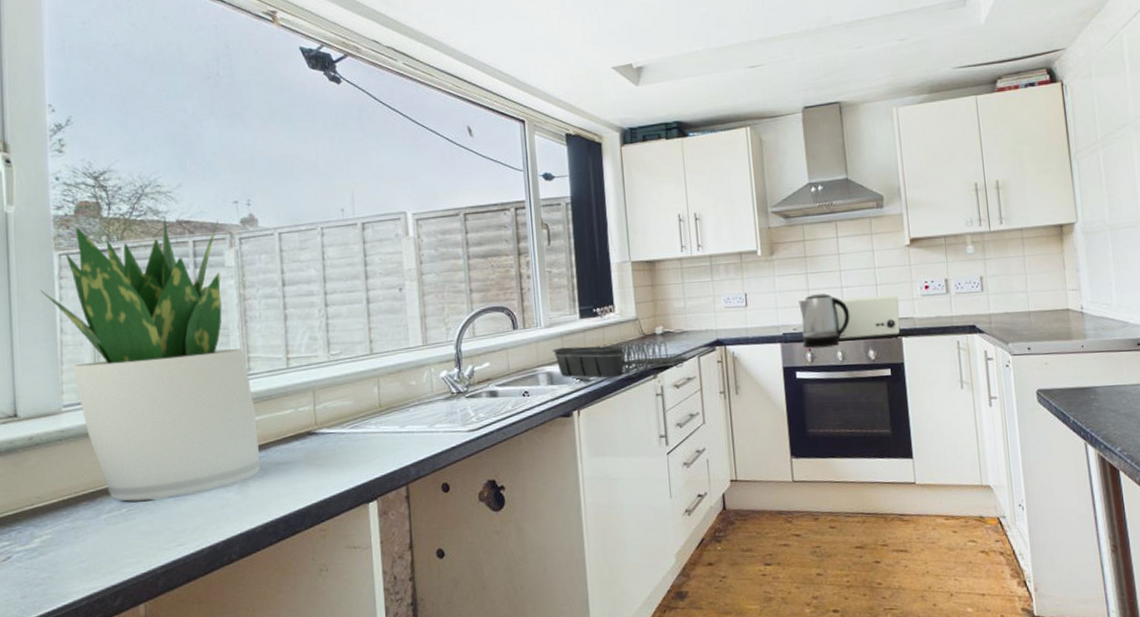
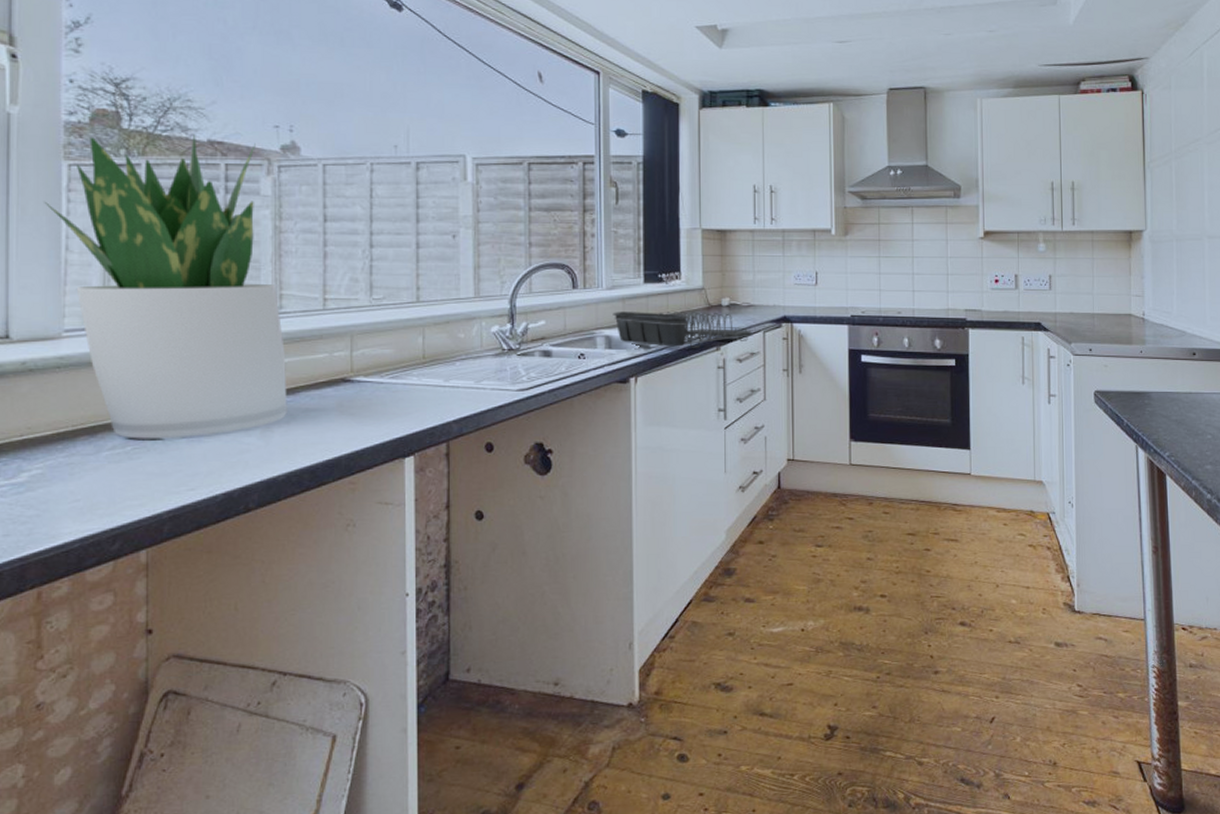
kettle: present [799,293,850,349] -> none [869,279,919,333]
toaster: present [801,295,900,343] -> none [871,285,969,329]

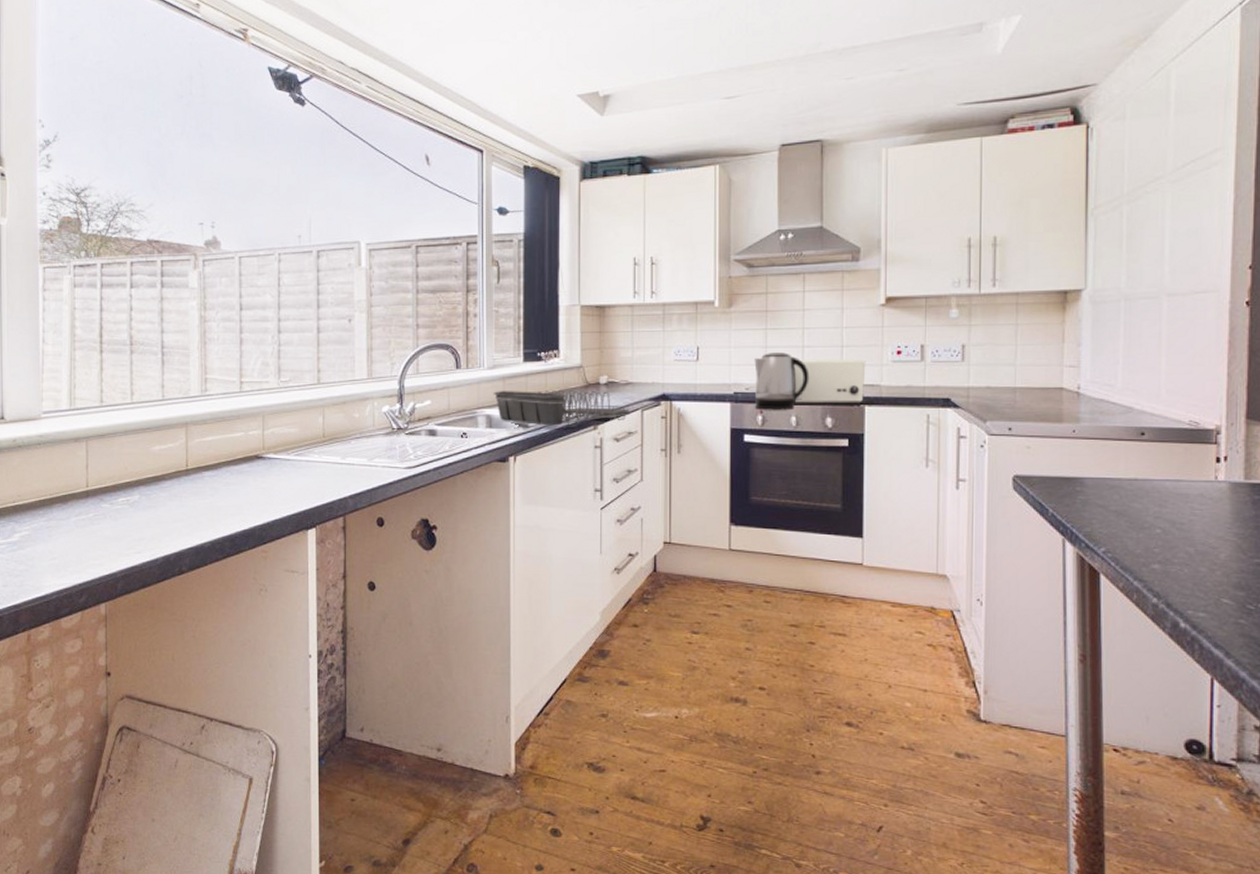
planter: present [44,134,287,439] -> none [26,235,212,507]
kettle: none [869,279,919,333] -> present [754,352,810,411]
toaster: none [871,285,969,329] -> present [755,358,866,407]

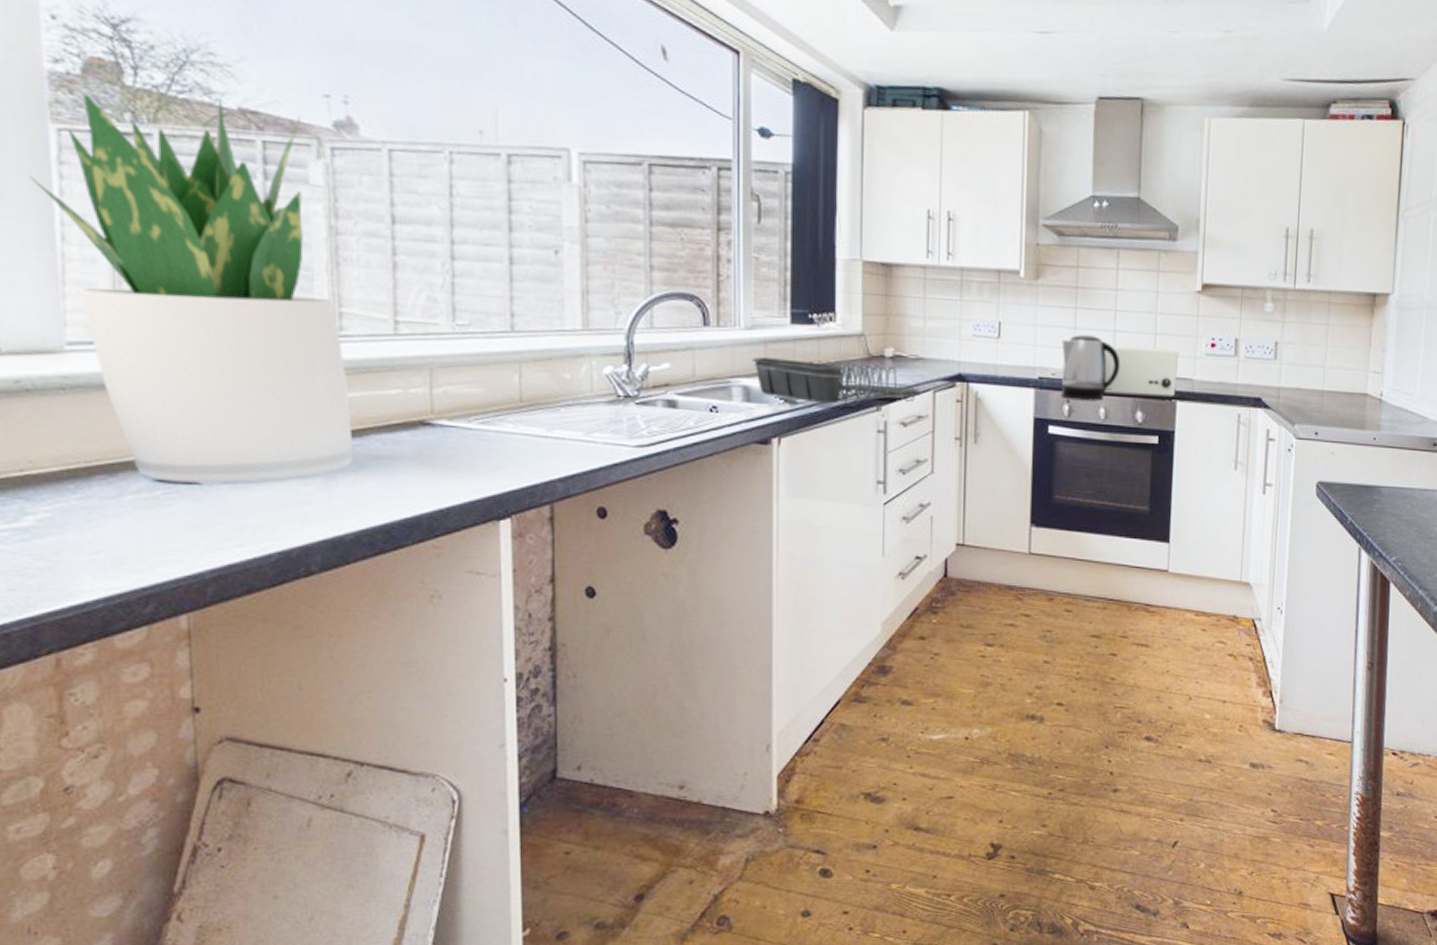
planter: none [26,235,212,507] -> present [29,94,354,484]

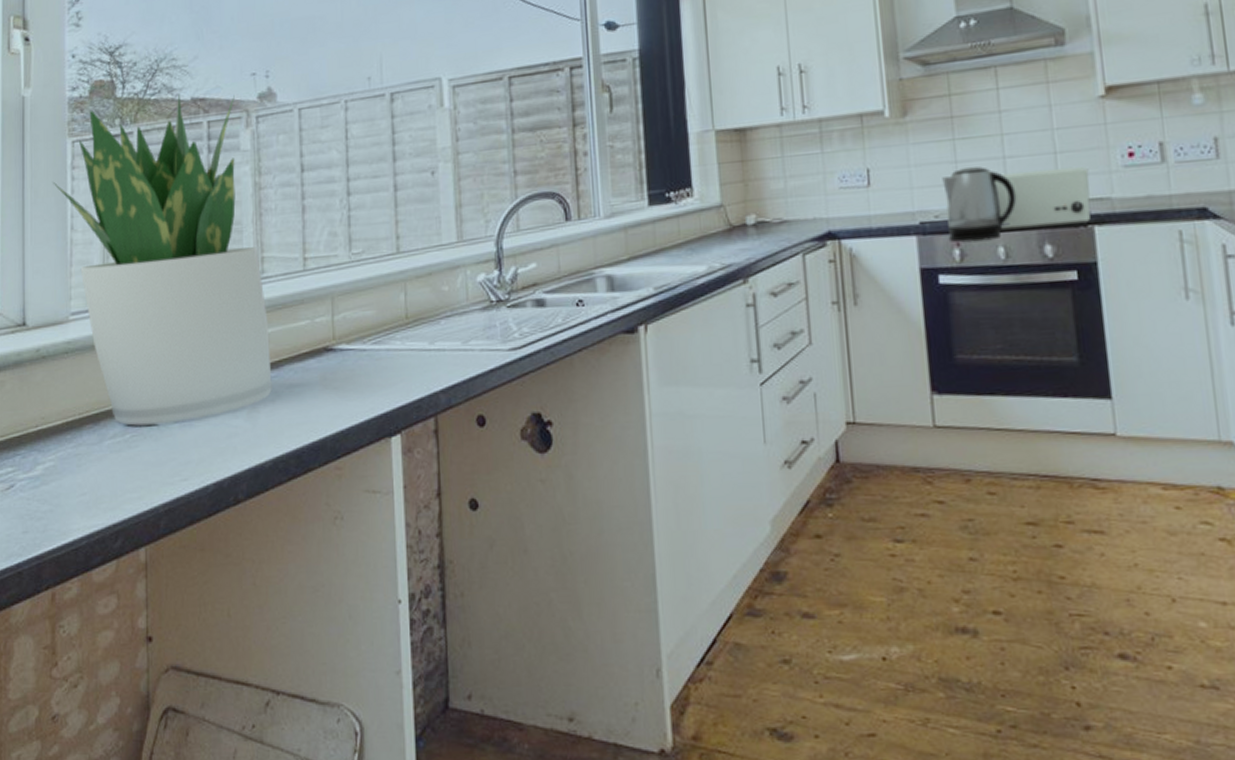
dish rack: present [752,357,921,408] -> none [613,233,789,284]

